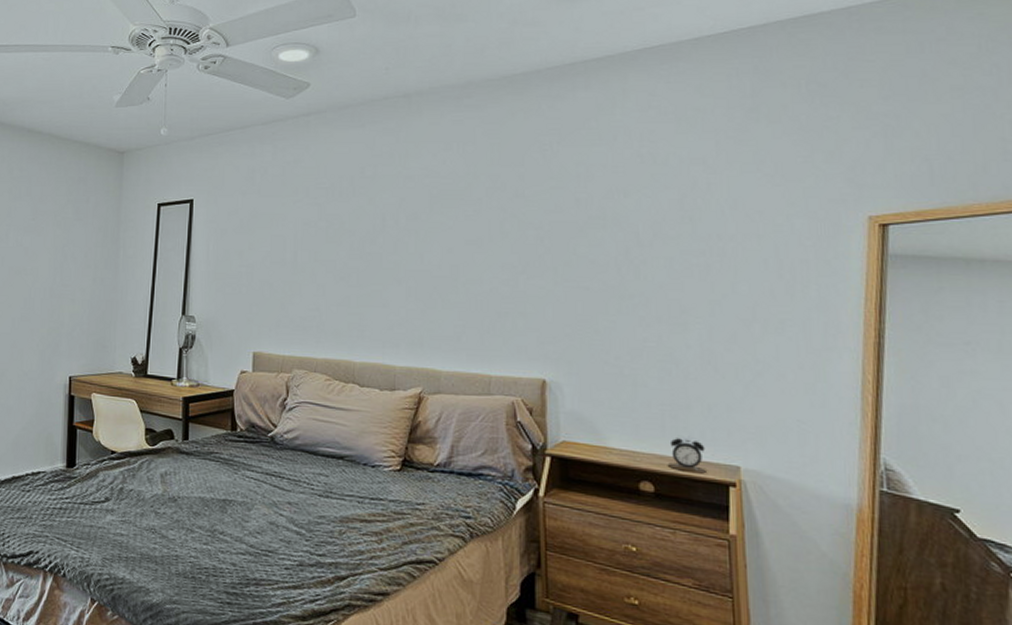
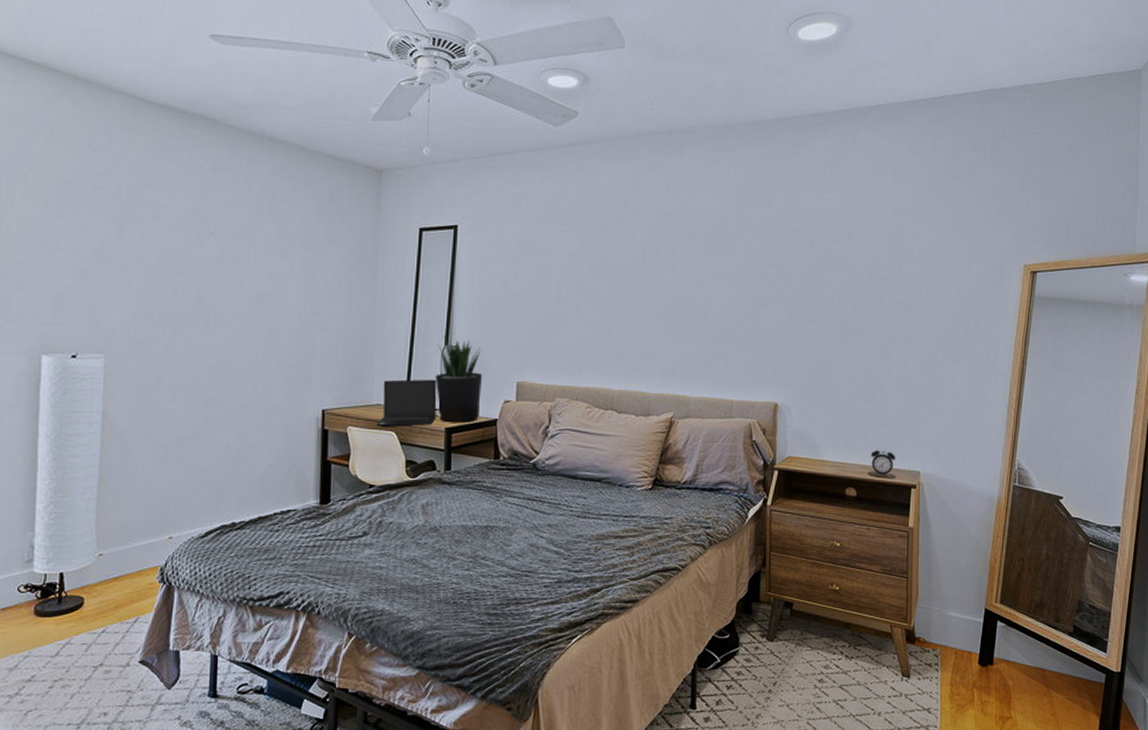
laptop: none [118,348,175,395] -> present [376,379,437,427]
planter: none [172,306,218,393] -> present [435,336,482,423]

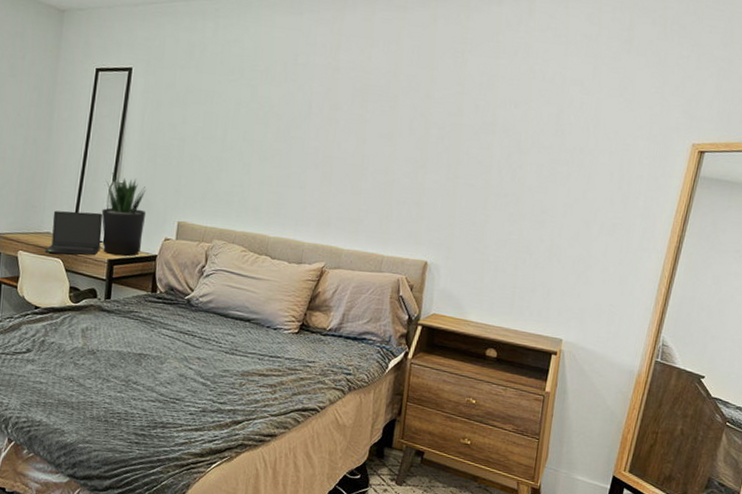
alarm clock: present [867,448,896,479] -> none [509,313,540,344]

